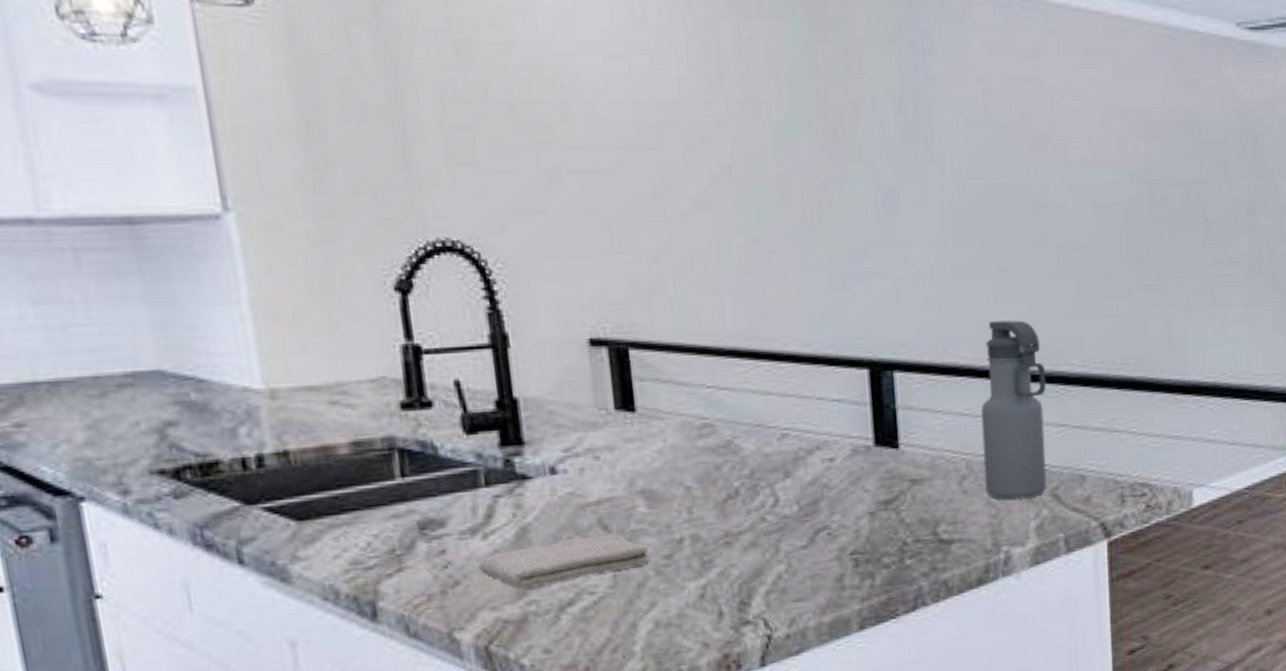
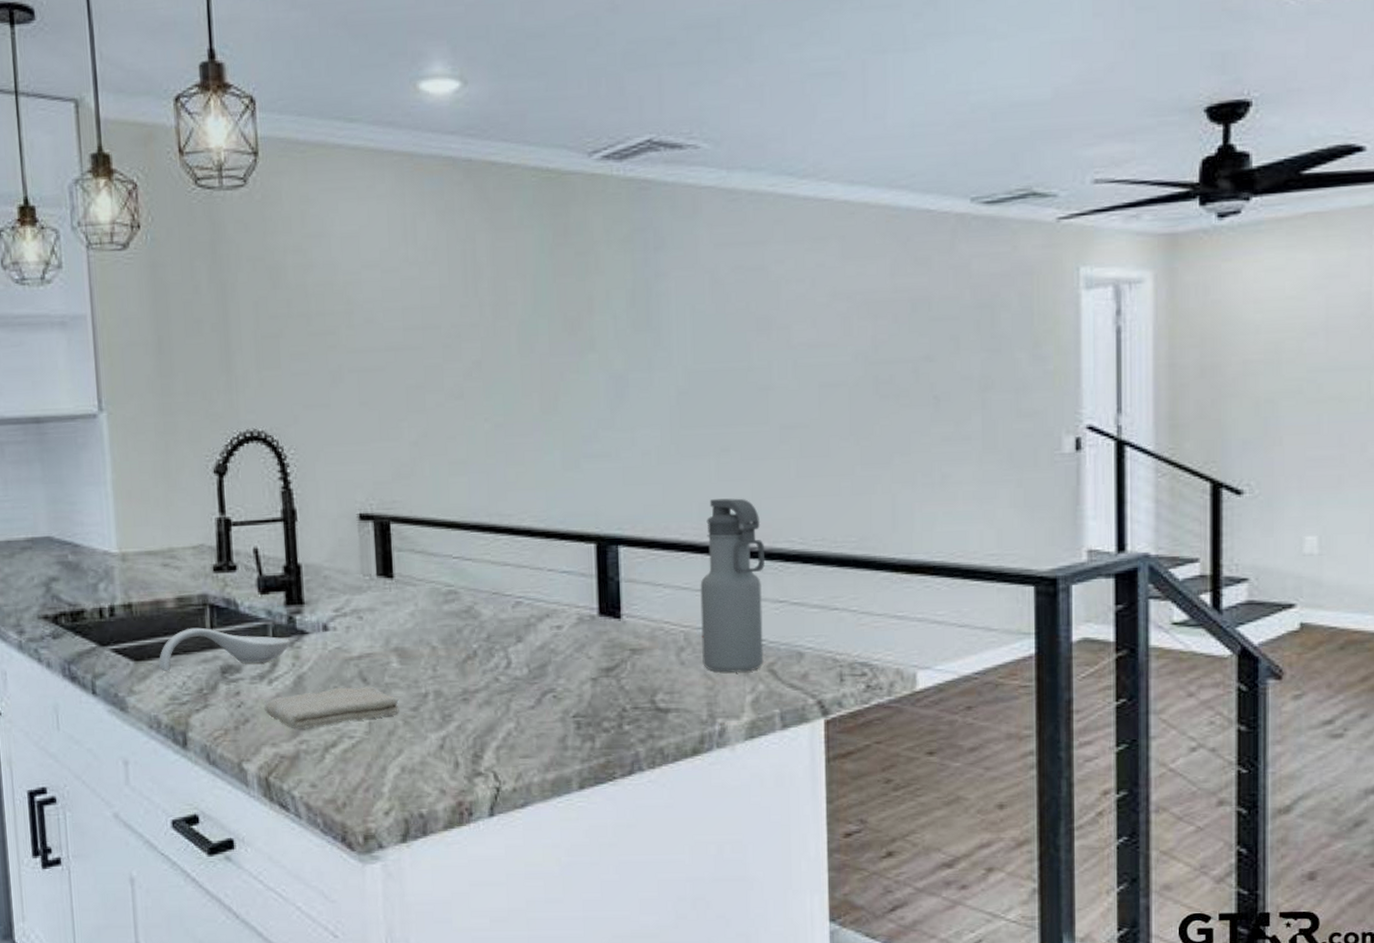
spoon rest: none [331,476,508,532] -> present [159,627,290,672]

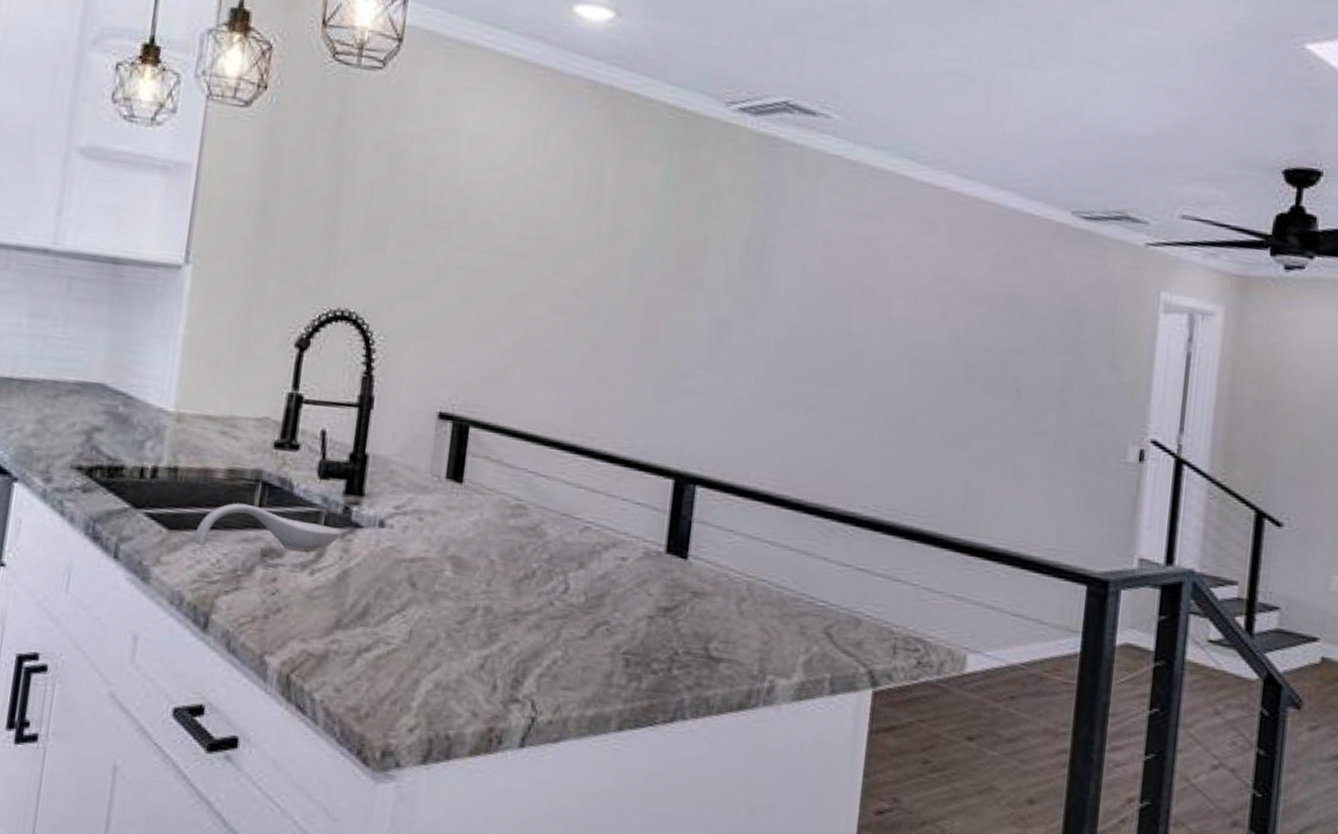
washcloth: present [264,686,399,729] -> none [299,588,446,628]
water bottle: present [700,498,765,673] -> none [761,454,838,631]

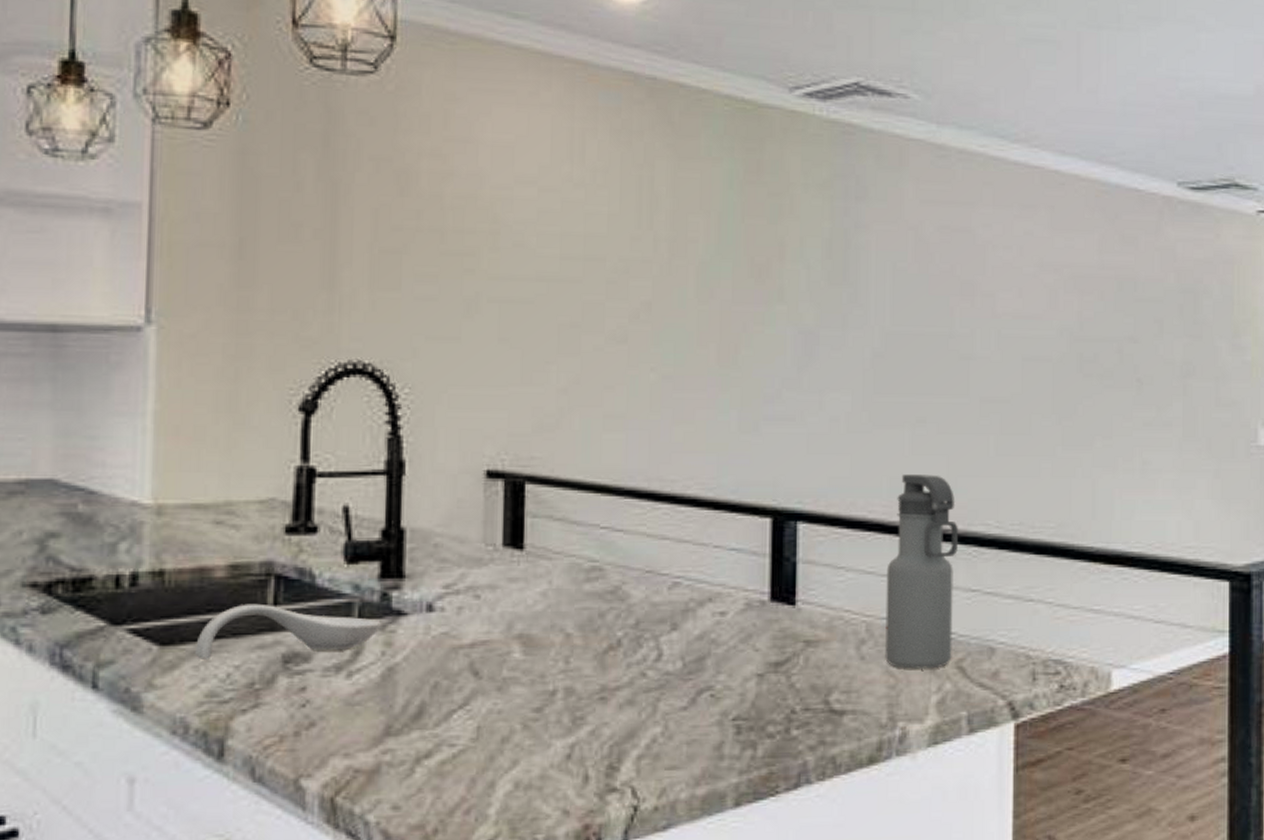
water bottle: none [761,454,838,631] -> present [885,474,958,669]

